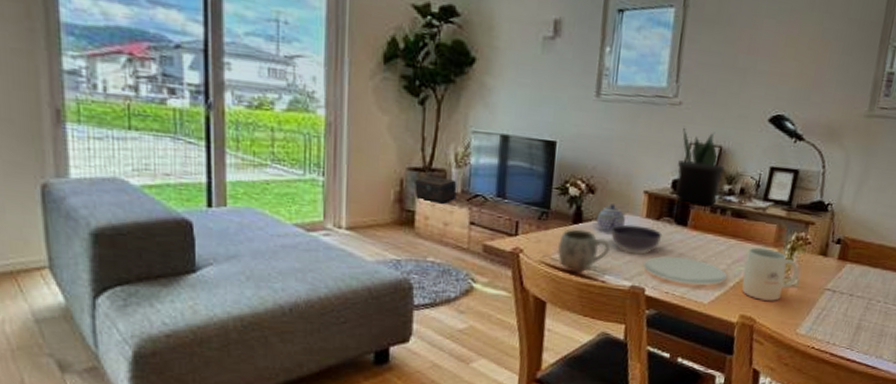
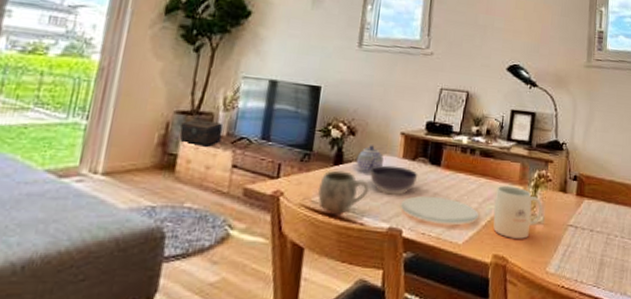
planter: present [674,128,725,205] -> none [428,75,472,146]

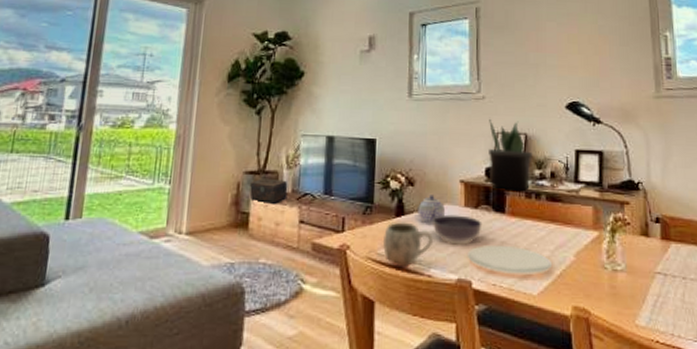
planter: none [428,75,472,146] -> present [488,120,533,191]
mug: present [493,185,543,239] -> none [568,231,624,289]

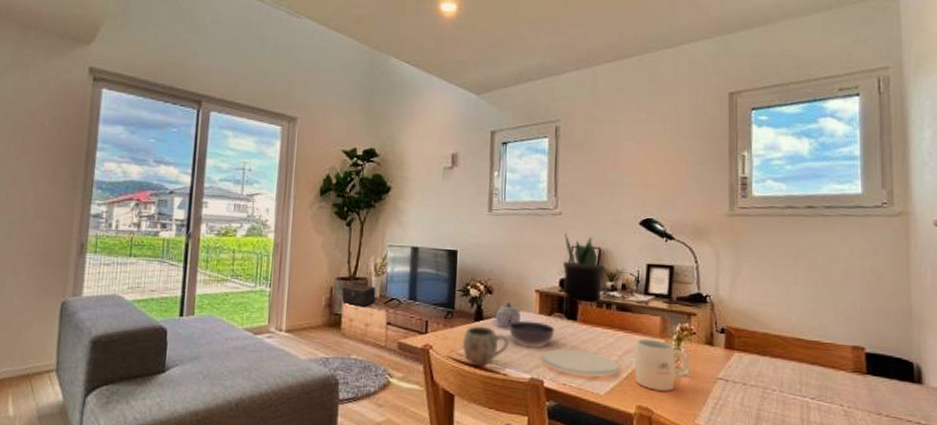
mug: none [568,231,624,289] -> present [634,338,688,391]

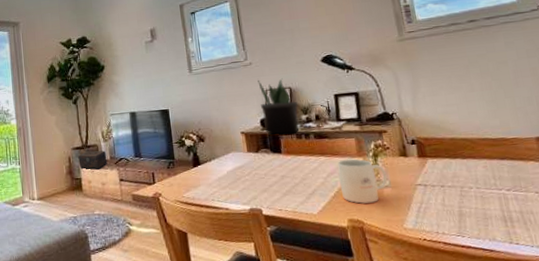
mug: present [462,326,510,367] -> none [186,170,227,205]
teapot: present [495,302,522,329] -> none [210,146,233,170]
bowl: present [508,320,555,348] -> none [222,159,264,183]
plate: present [539,348,620,378] -> none [254,178,327,201]

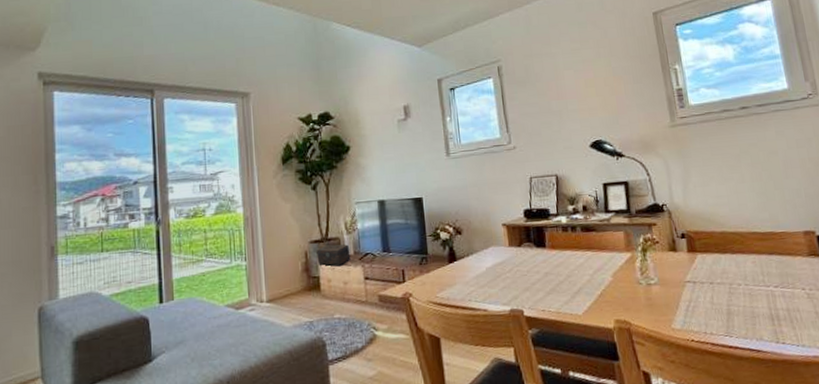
planter: present [258,78,299,135] -> none [522,164,565,227]
mug: present [337,159,388,204] -> none [604,254,657,303]

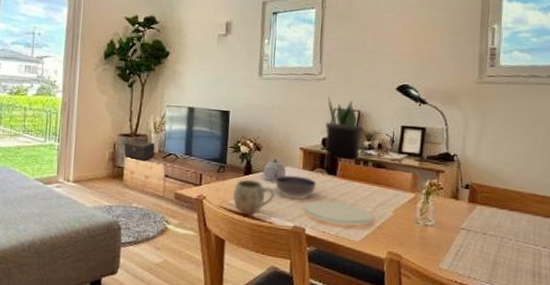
mug: none [440,266,486,306] -> present [232,179,276,215]
teapot: none [467,240,493,266] -> present [263,158,287,182]
bowl: none [481,254,527,281] -> present [274,175,317,200]
plate: none [516,275,593,301] -> present [302,200,374,226]
planter: none [522,164,565,227] -> present [324,98,364,158]

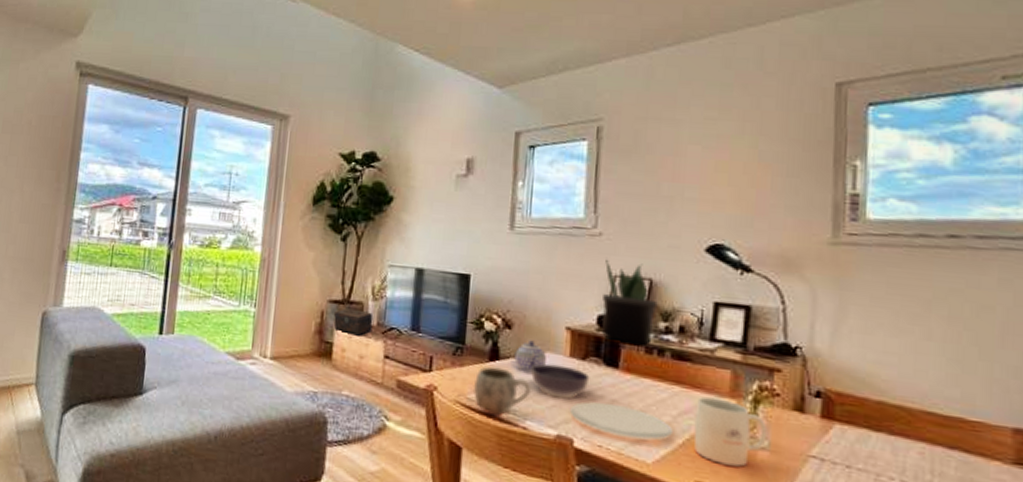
mug: none [386,192,435,239] -> present [693,396,768,467]

